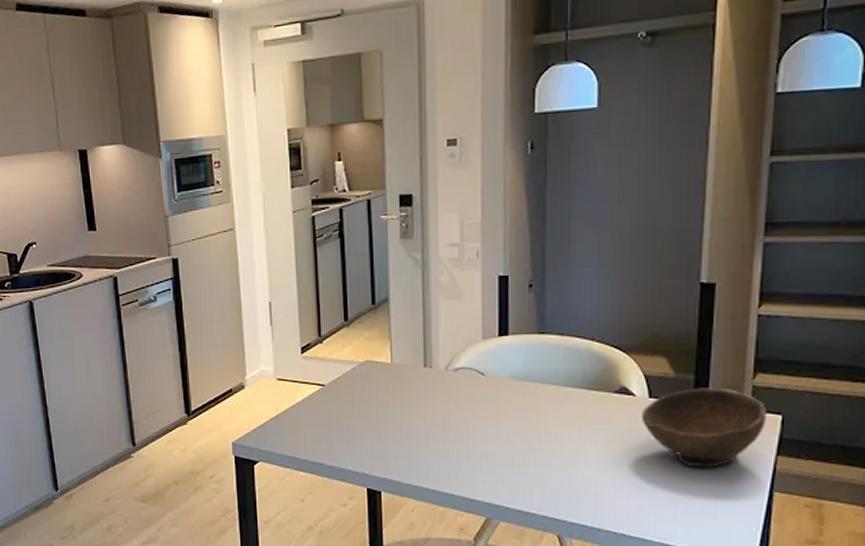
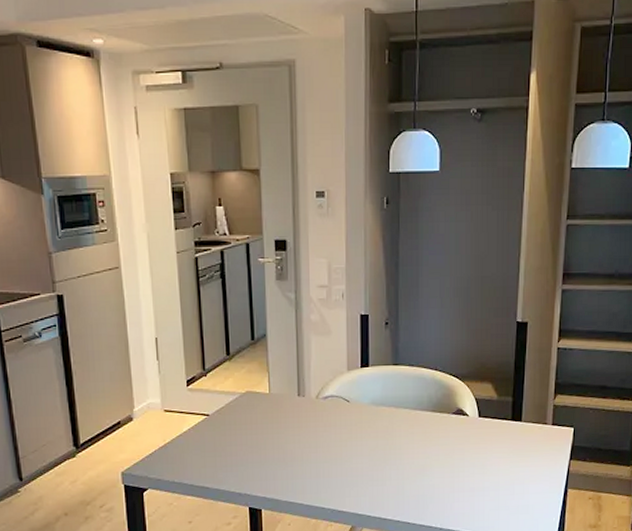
bowl: present [641,388,767,468] -> none [472,407,564,473]

